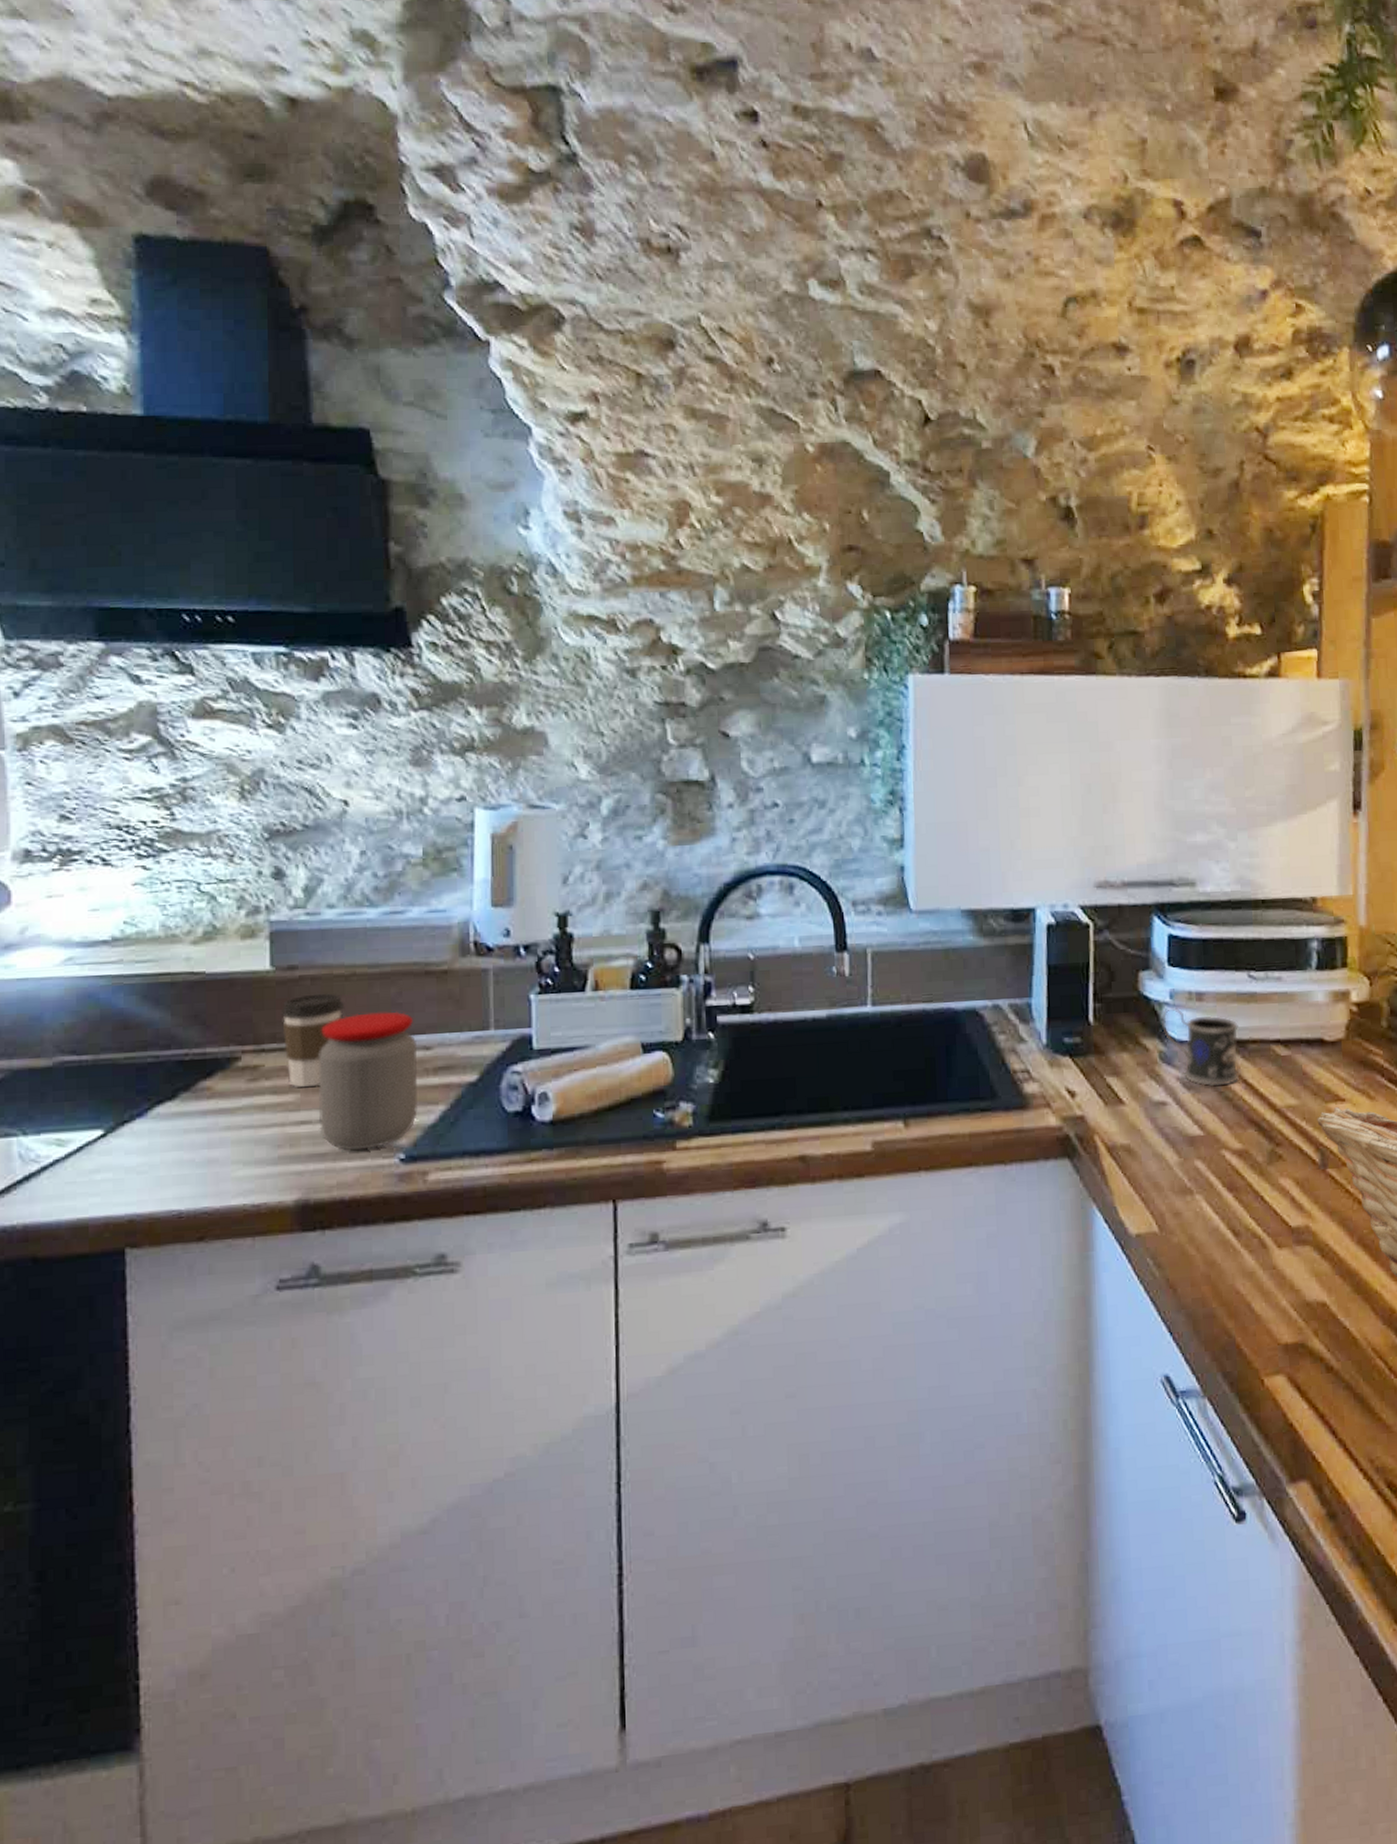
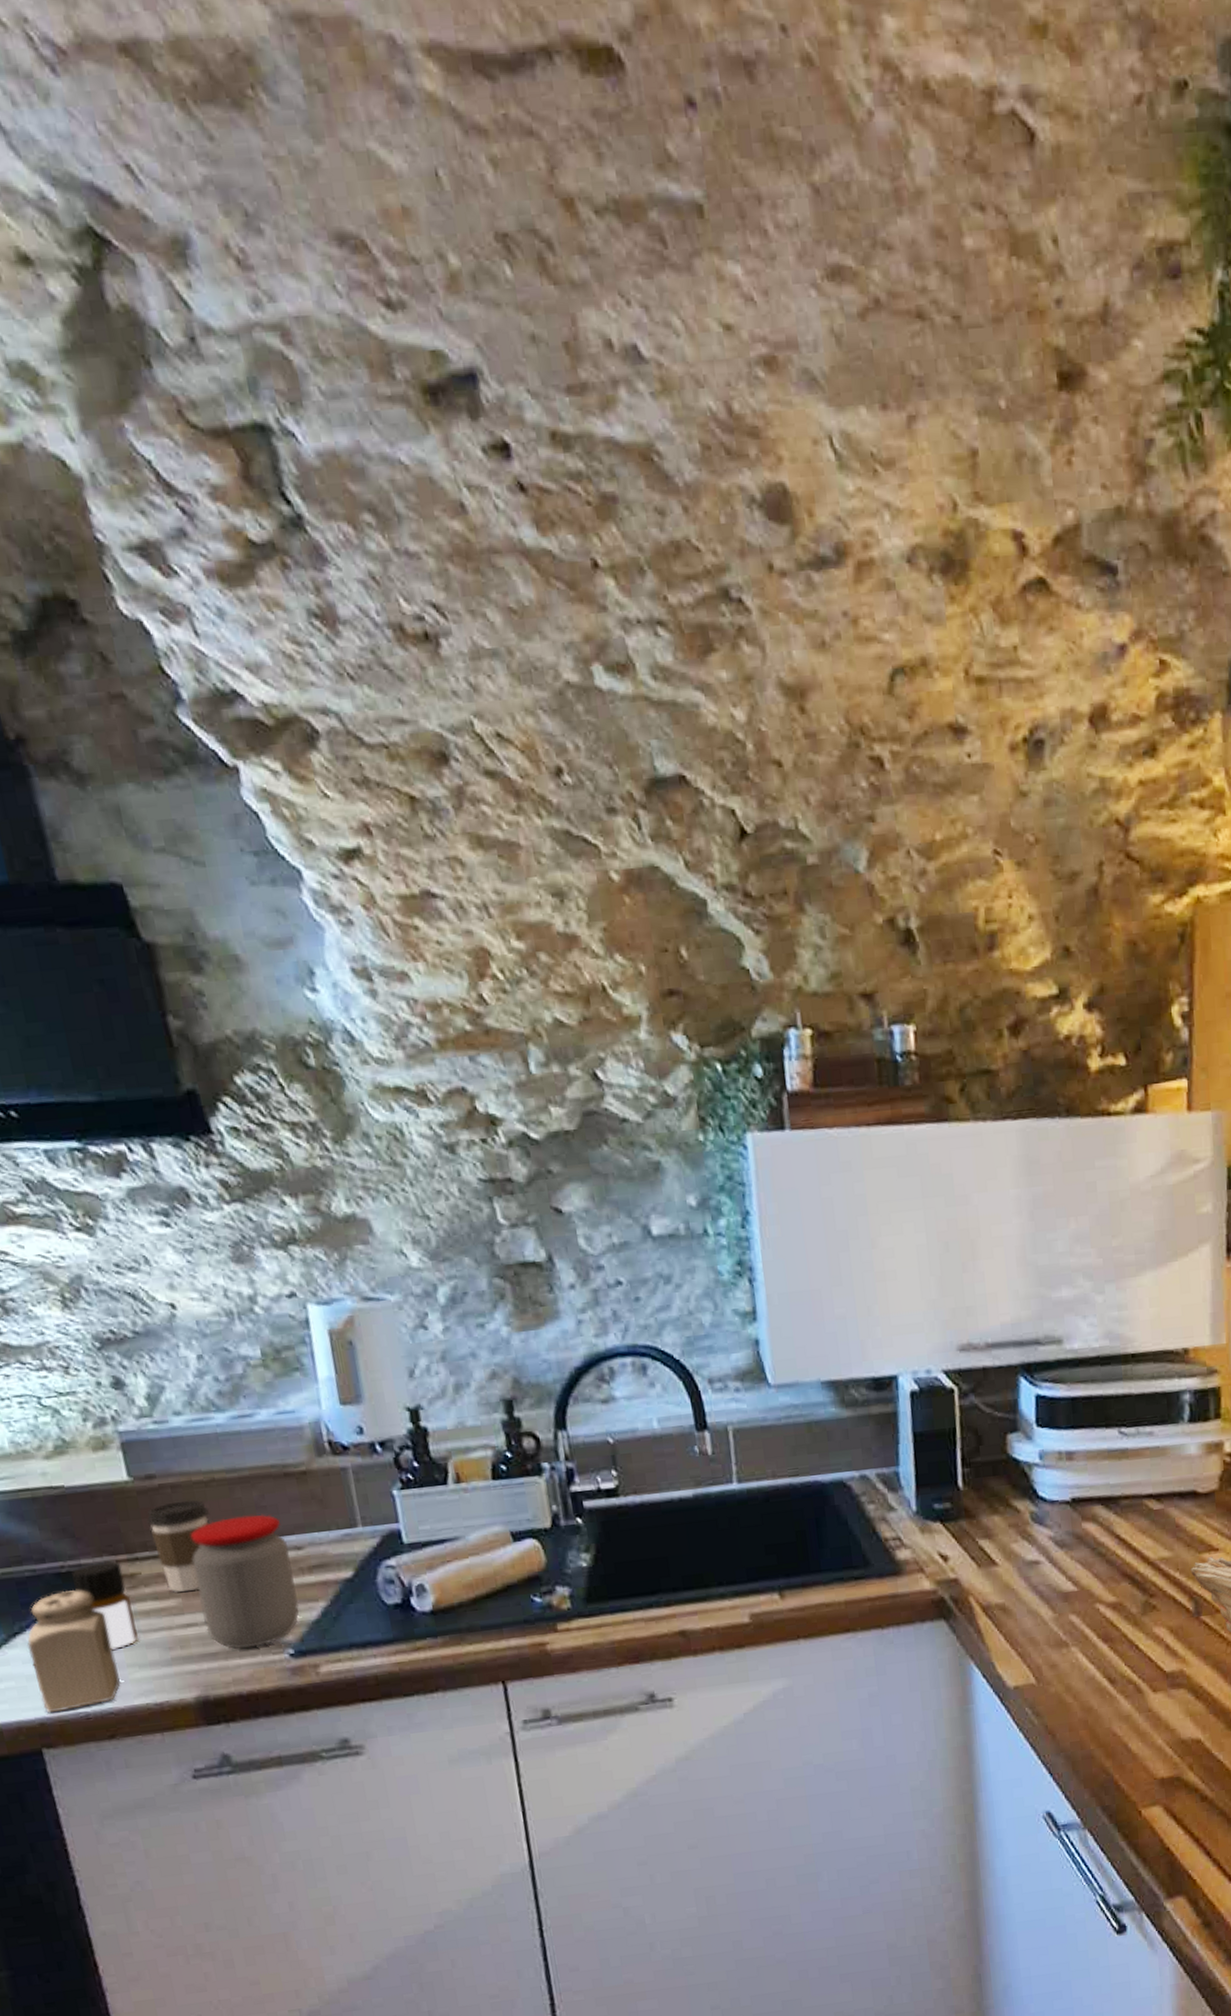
salt shaker: none [133,1079,222,1209] -> present [26,1590,120,1712]
bottle: none [195,1051,249,1146] -> present [71,1561,138,1651]
mug: present [1160,1007,1240,1087] -> none [1030,1467,1112,1544]

